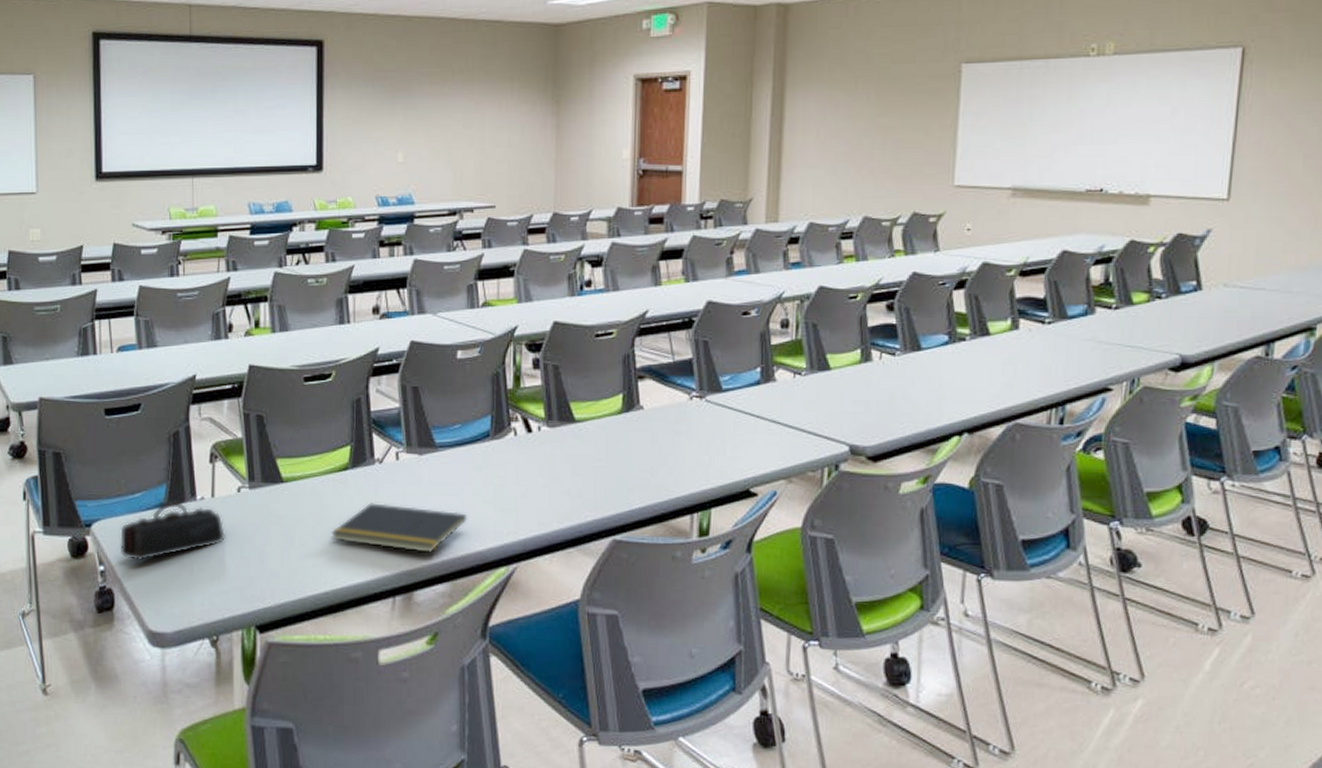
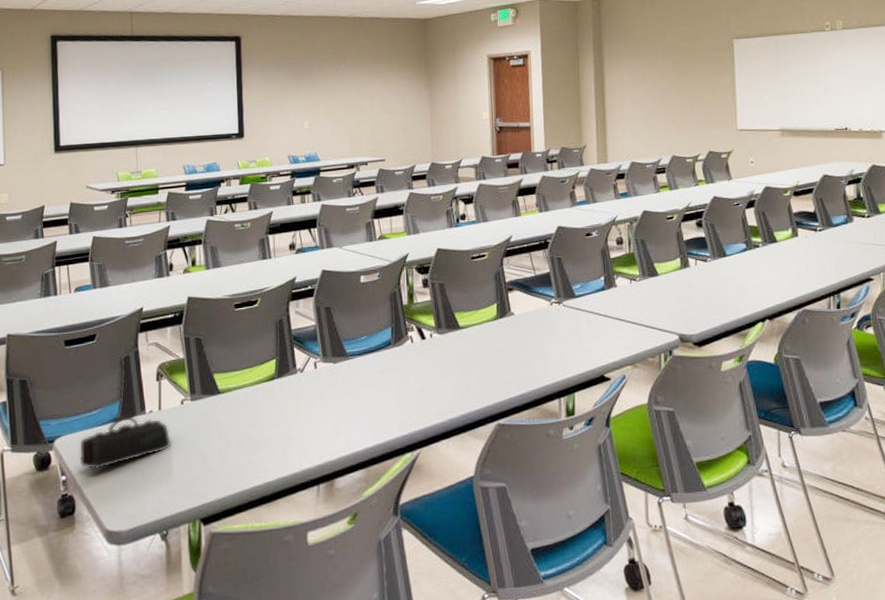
notepad: present [331,503,467,554] -> none [262,406,377,446]

